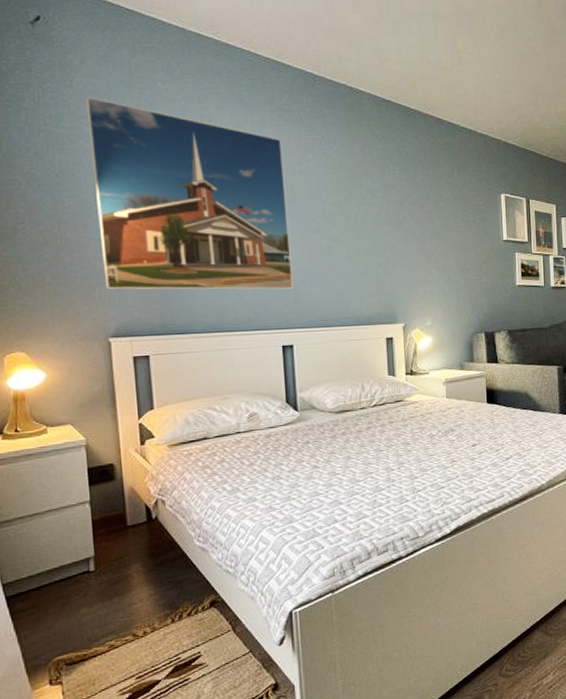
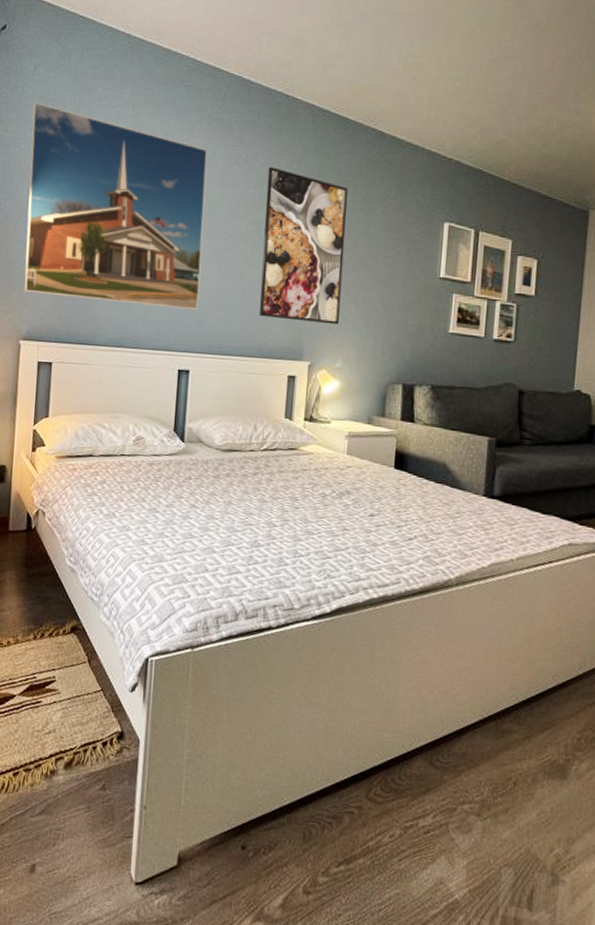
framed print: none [342,153,424,289] -> present [259,167,348,325]

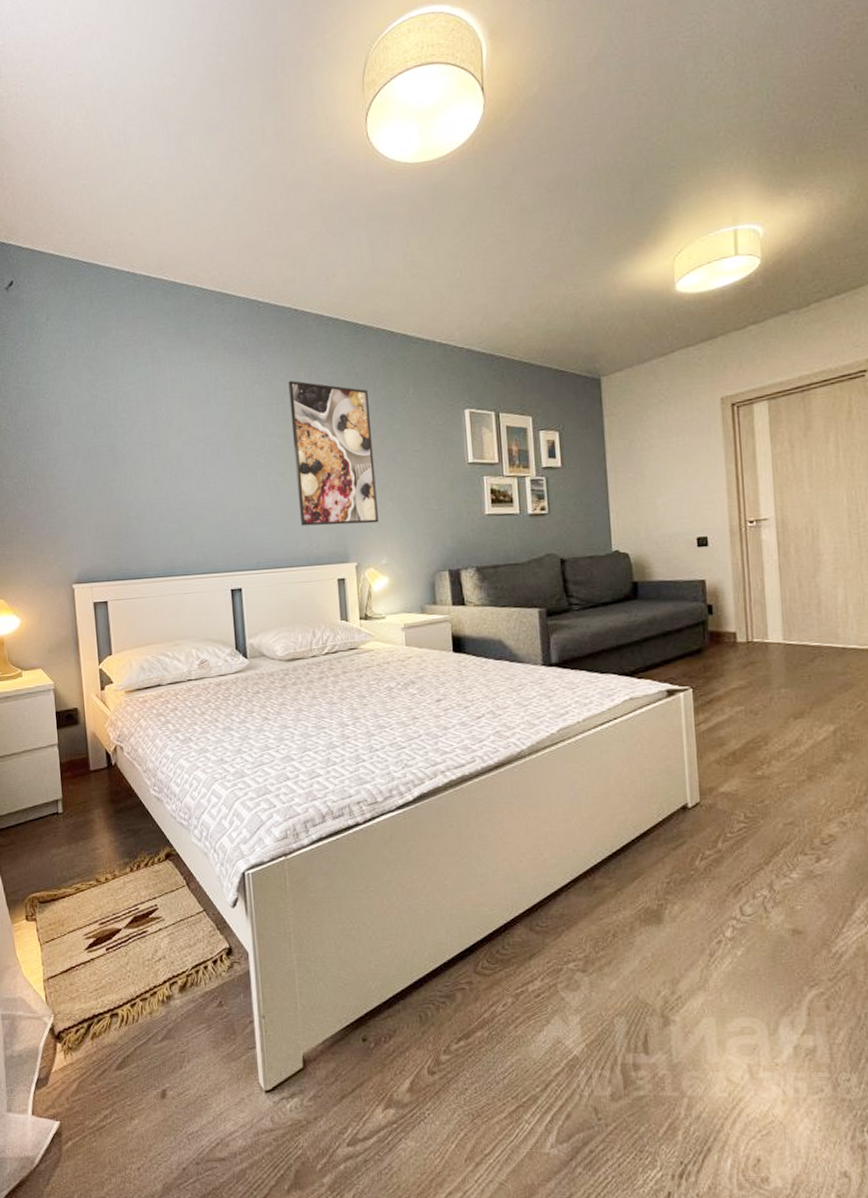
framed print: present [24,102,207,310] -> none [51,351,241,537]

